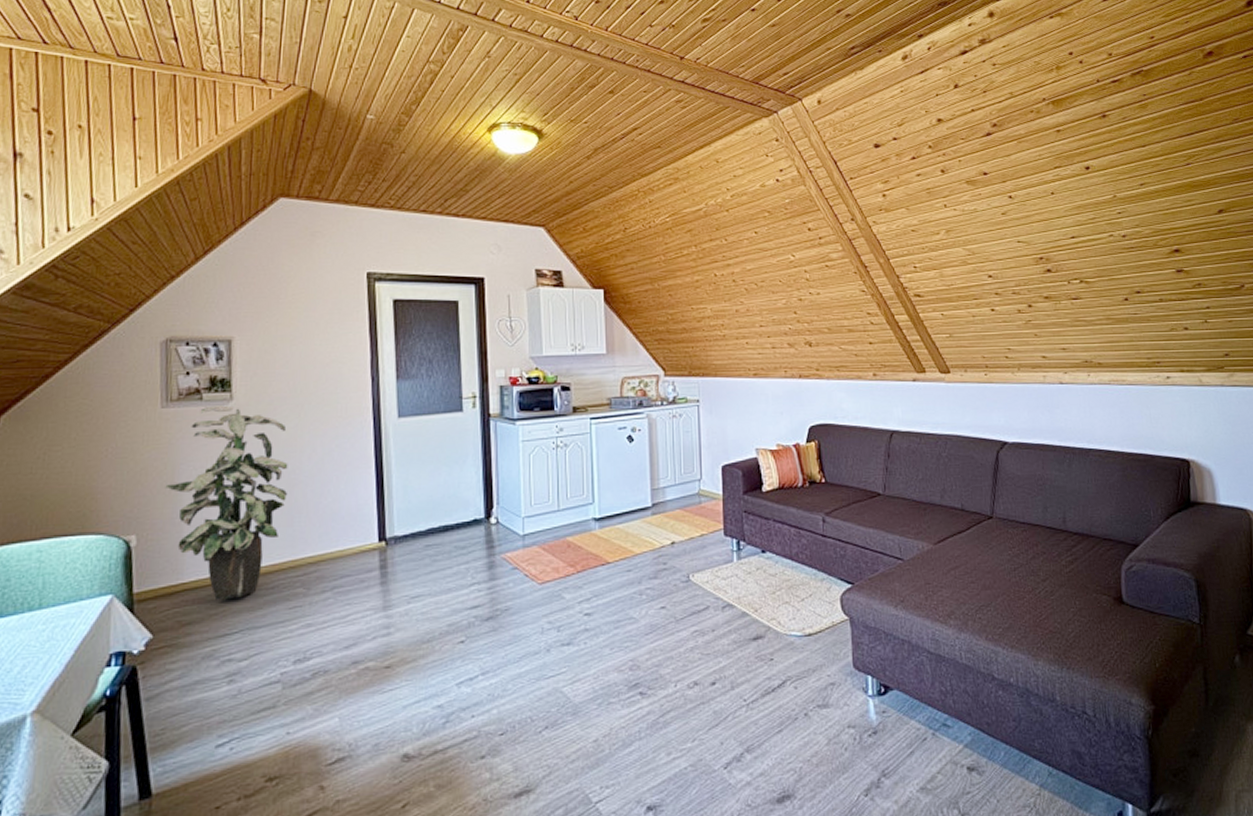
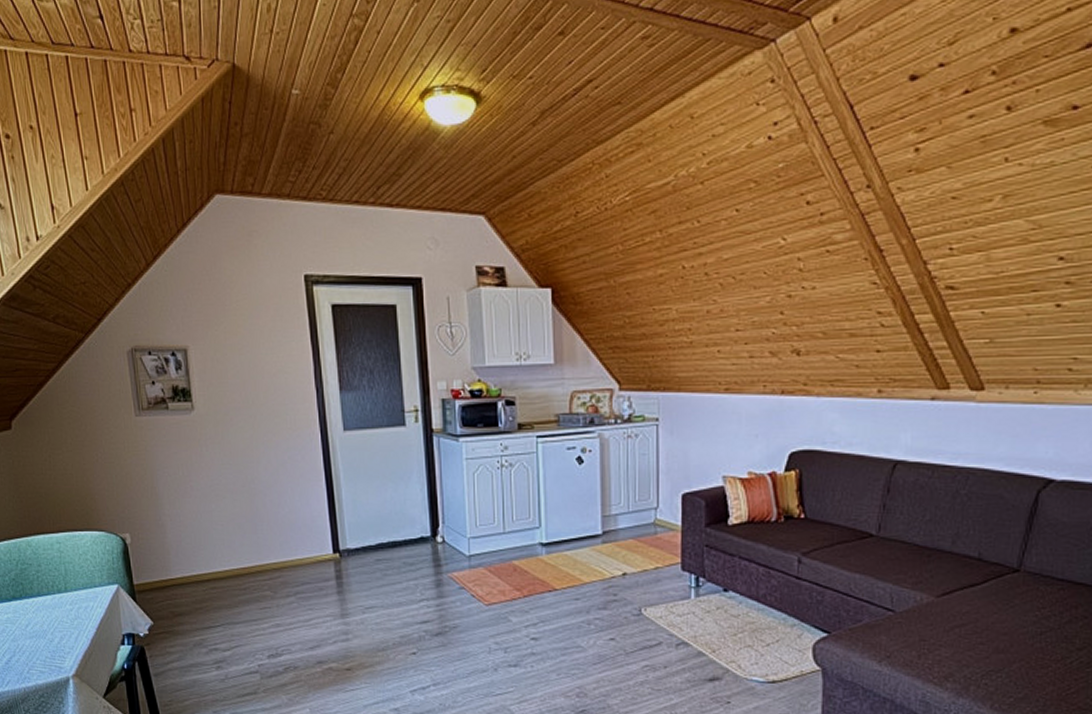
indoor plant: present [165,405,288,600] -> none [147,415,250,597]

